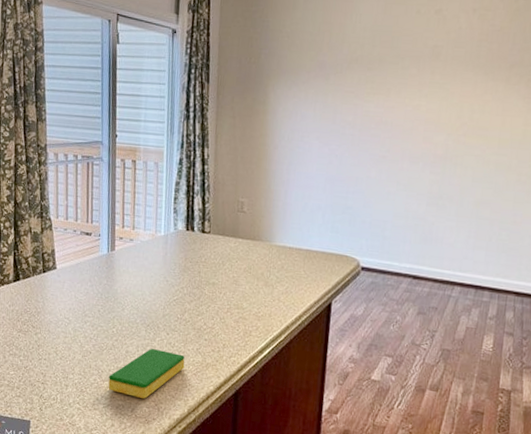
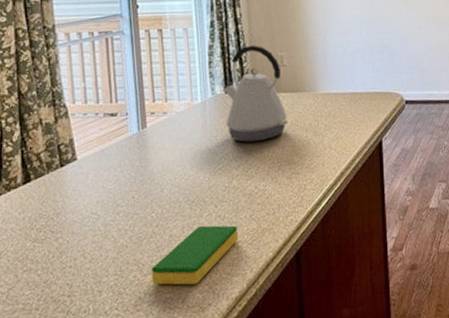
kettle: none [184,187,242,282] -> present [223,45,288,142]

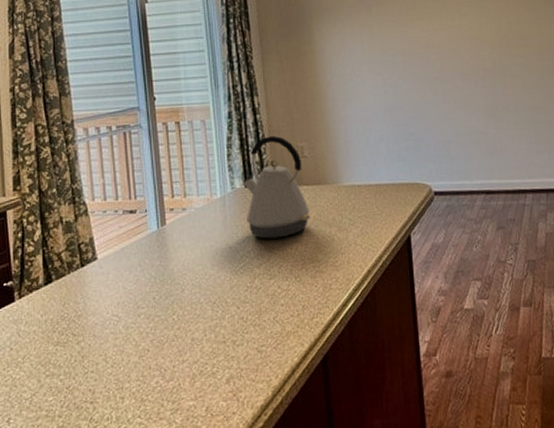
dish sponge: present [152,225,238,285] -> none [174,328,262,392]

